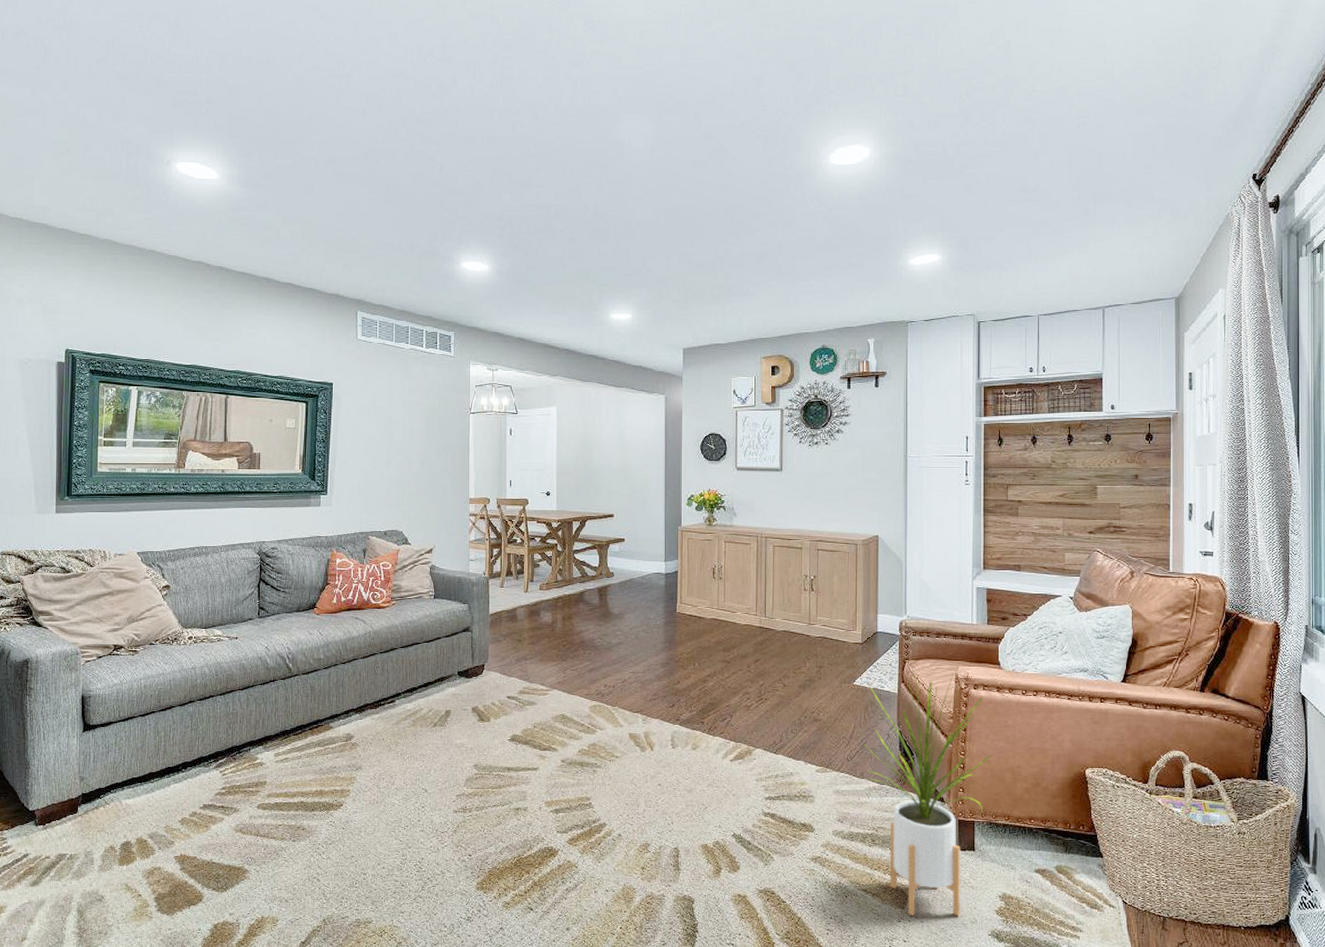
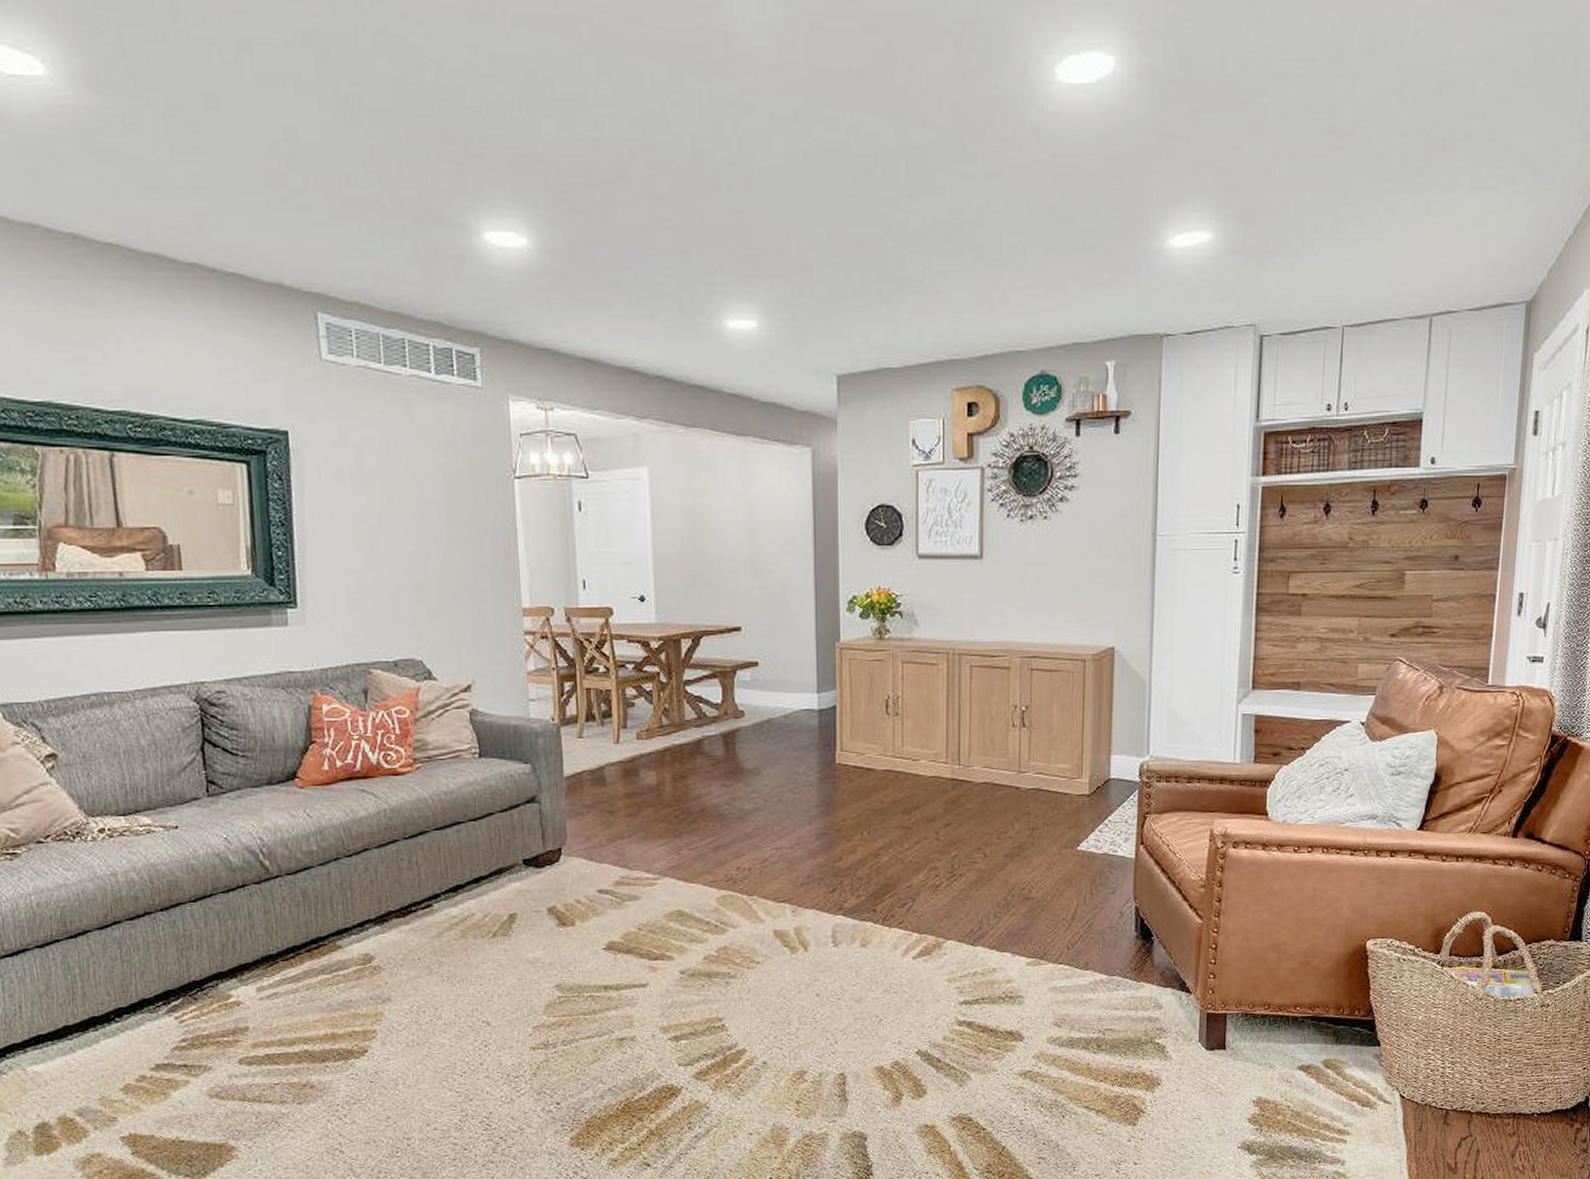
house plant: present [863,667,992,917] -> none [1089,823,1252,1133]

